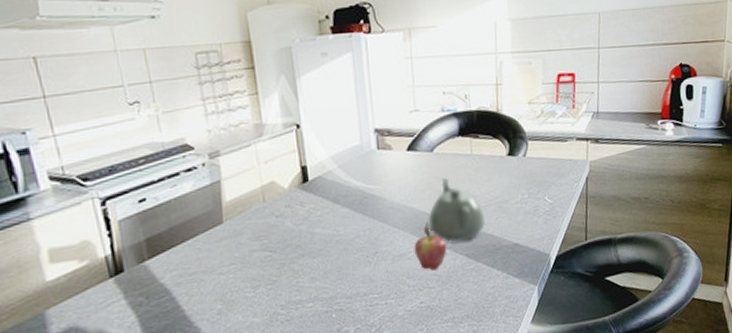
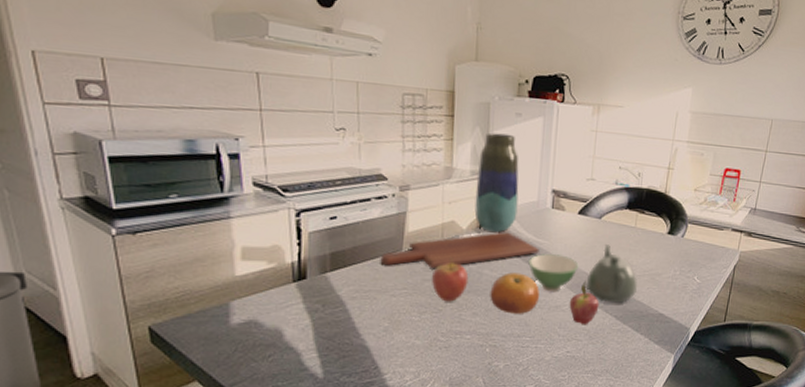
cutting board: none [200,183,372,243] -> present [380,232,539,269]
fruit: none [259,221,301,271] -> present [431,257,469,302]
vase: none [289,77,342,186] -> present [474,132,519,232]
fruit: none [325,225,380,272] -> present [490,272,539,314]
bowl: none [362,198,418,241] -> present [528,254,579,292]

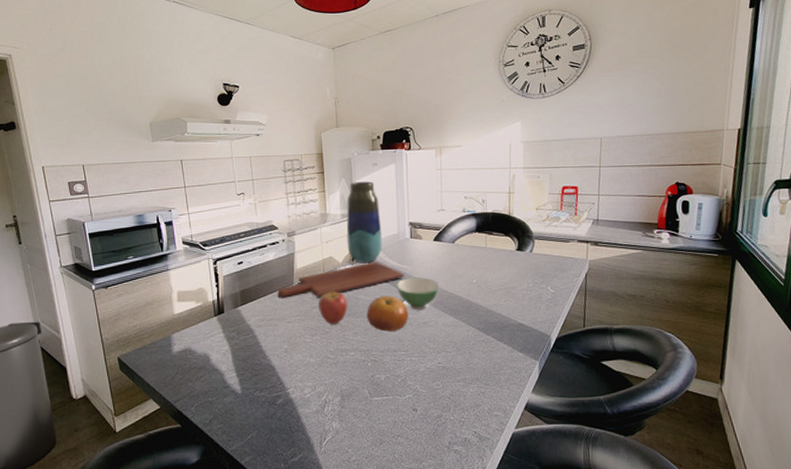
fruit: present [569,281,599,325] -> none [435,299,462,338]
teapot: present [586,244,638,303] -> none [448,265,496,316]

